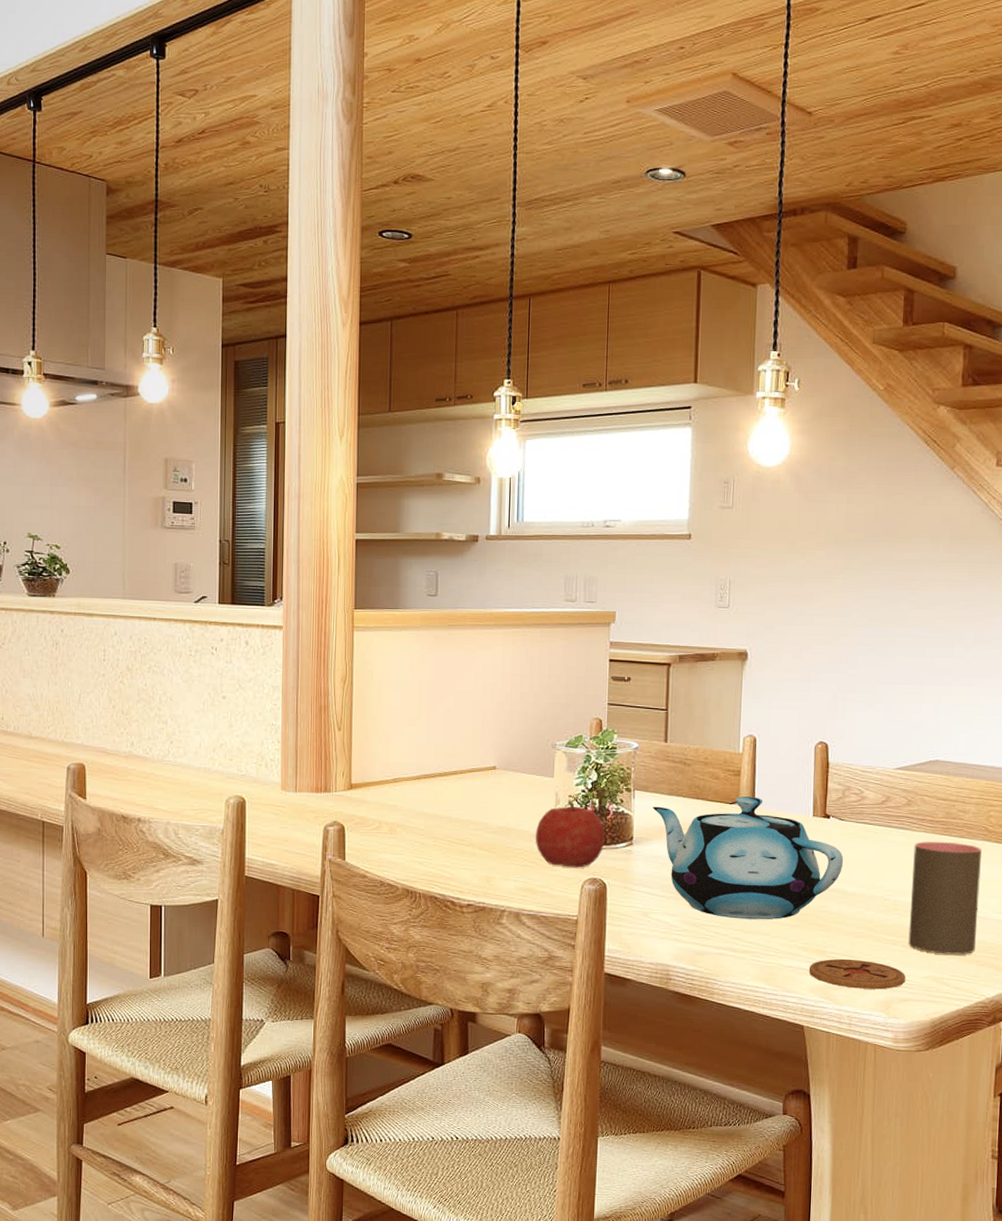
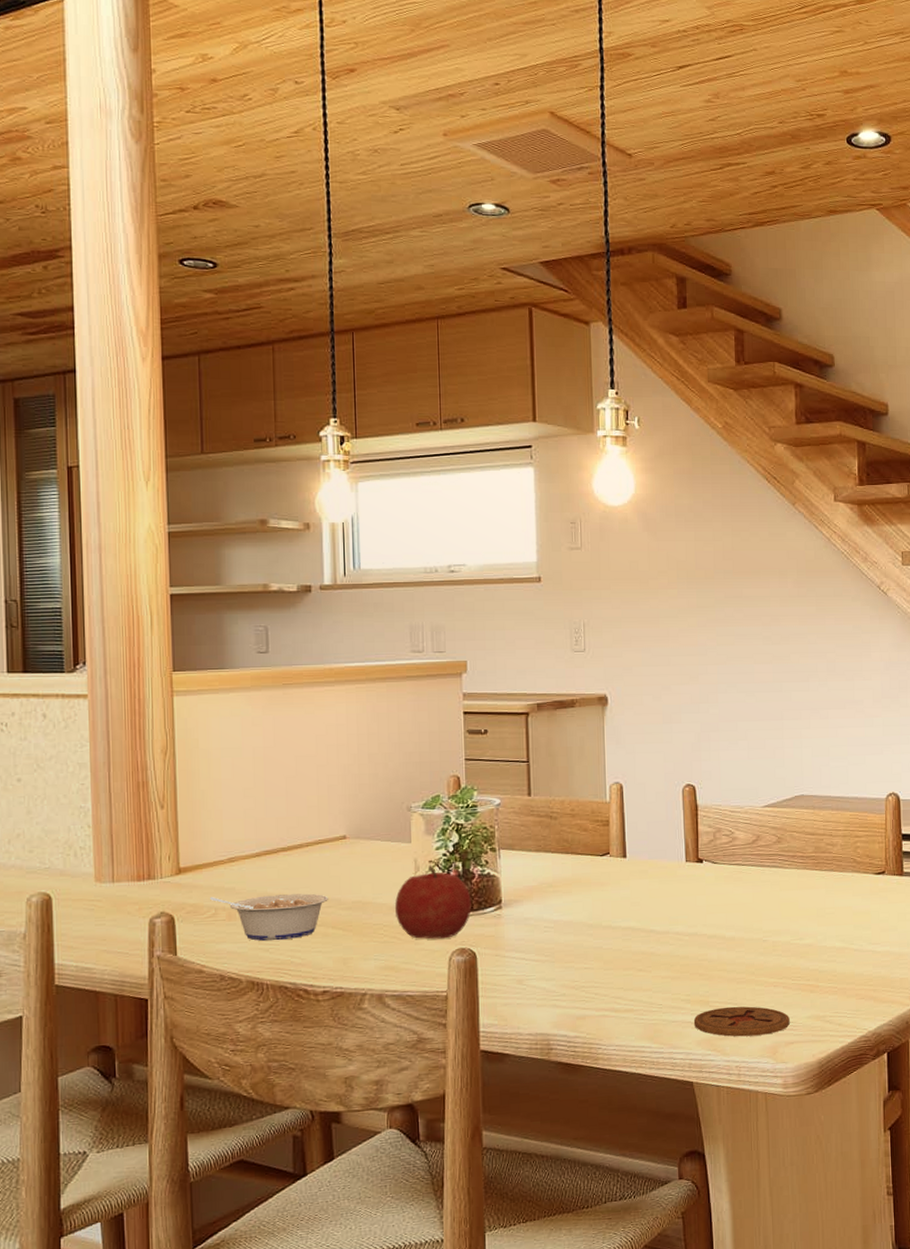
legume: none [376,812,477,856] -> present [210,893,328,941]
teapot: present [652,796,844,920] -> none [520,846,720,977]
cup: present [908,841,982,955] -> none [787,876,854,992]

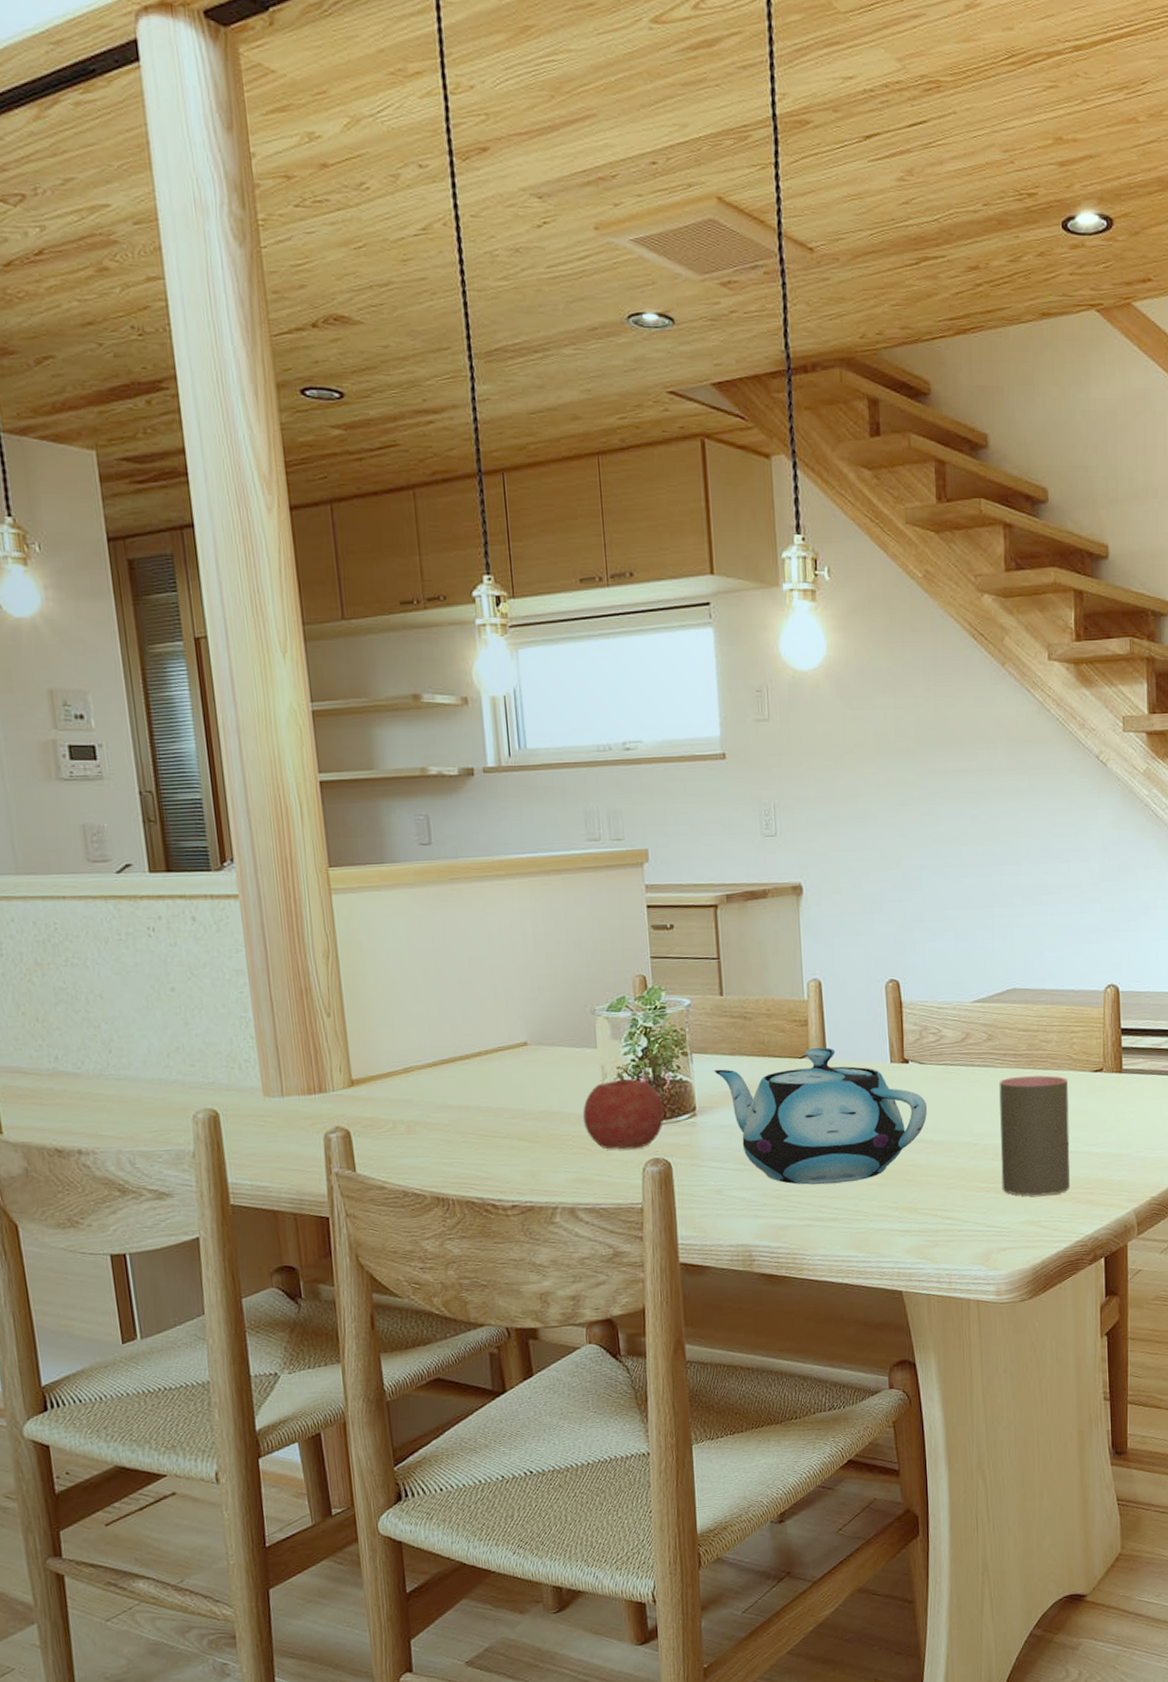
legume: present [210,893,328,941] -> none [387,1104,512,1155]
teapot: none [520,846,720,977] -> present [714,1047,928,1185]
coaster: present [693,1006,790,1037] -> none [901,1212,1002,1244]
cup: none [787,876,854,992] -> present [999,1075,1070,1196]

